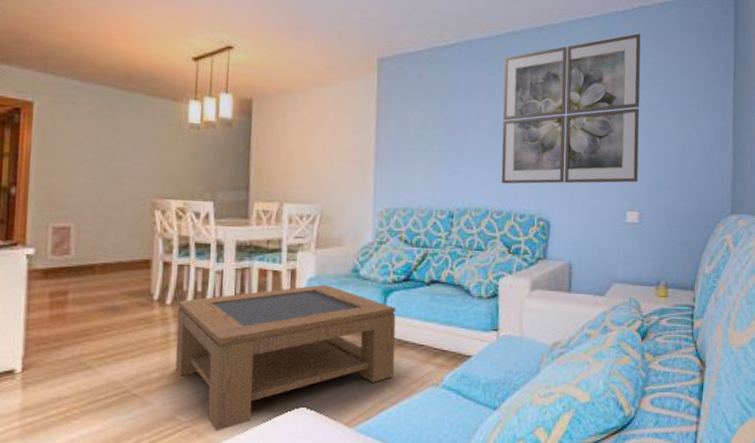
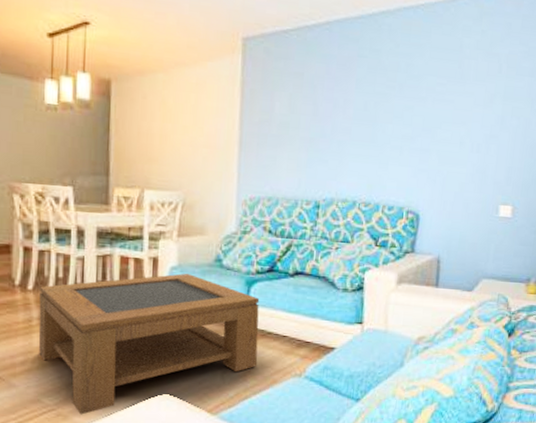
wall art: present [501,33,641,184] -> none [370,14,525,176]

